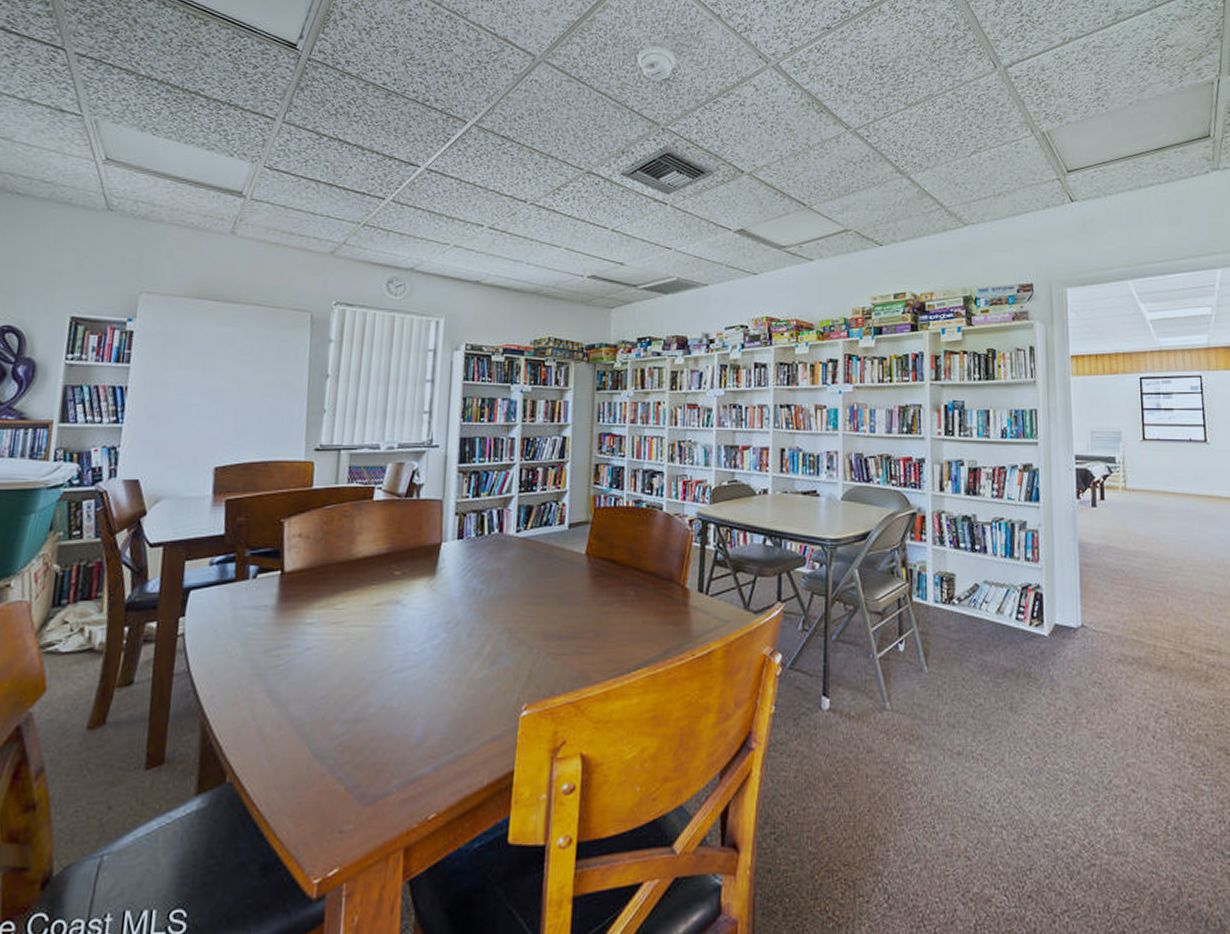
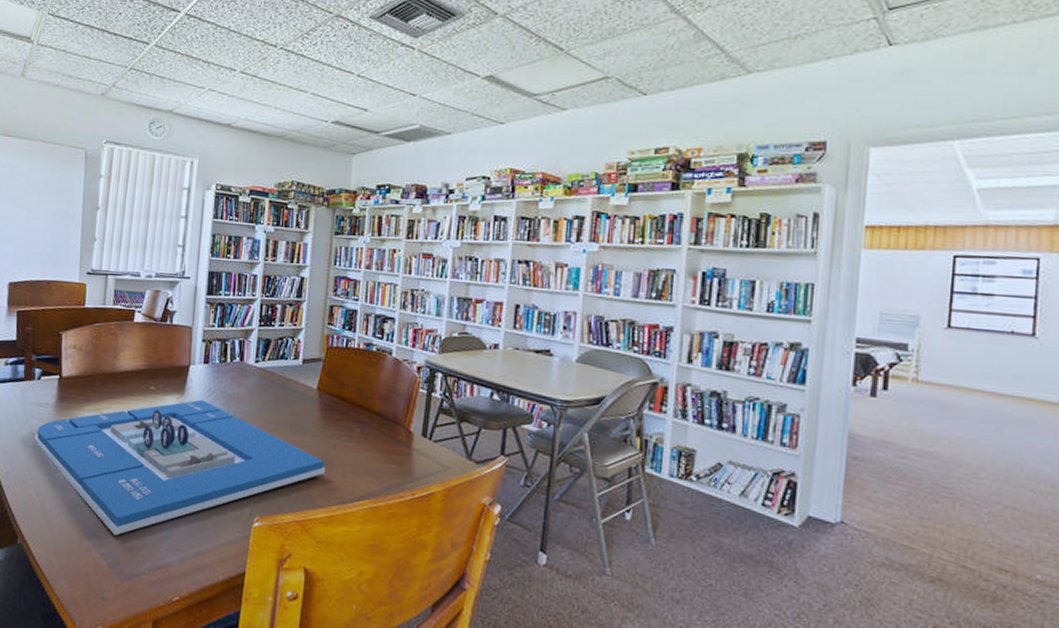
architectural model: none [249,580,599,752] -> present [35,399,325,535]

